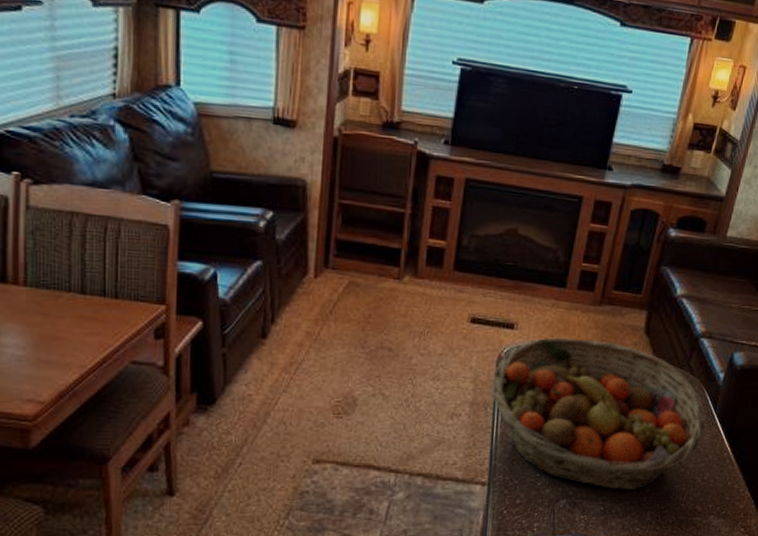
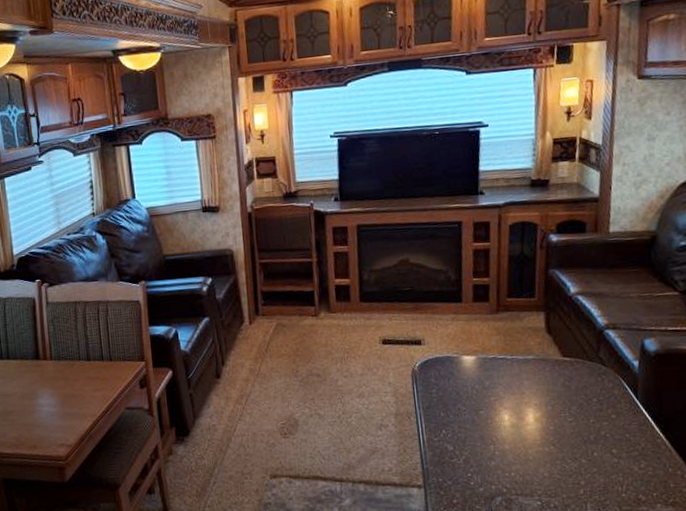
fruit basket: present [490,337,706,491] -> none [410,344,632,485]

